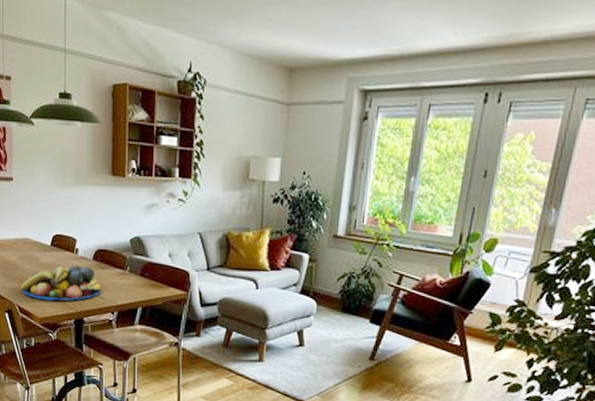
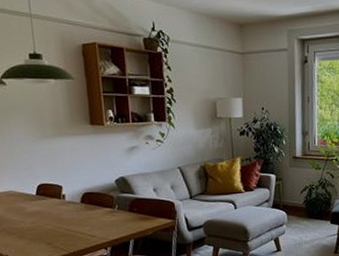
fruit bowl: present [20,265,102,301] -> none [8,210,93,247]

